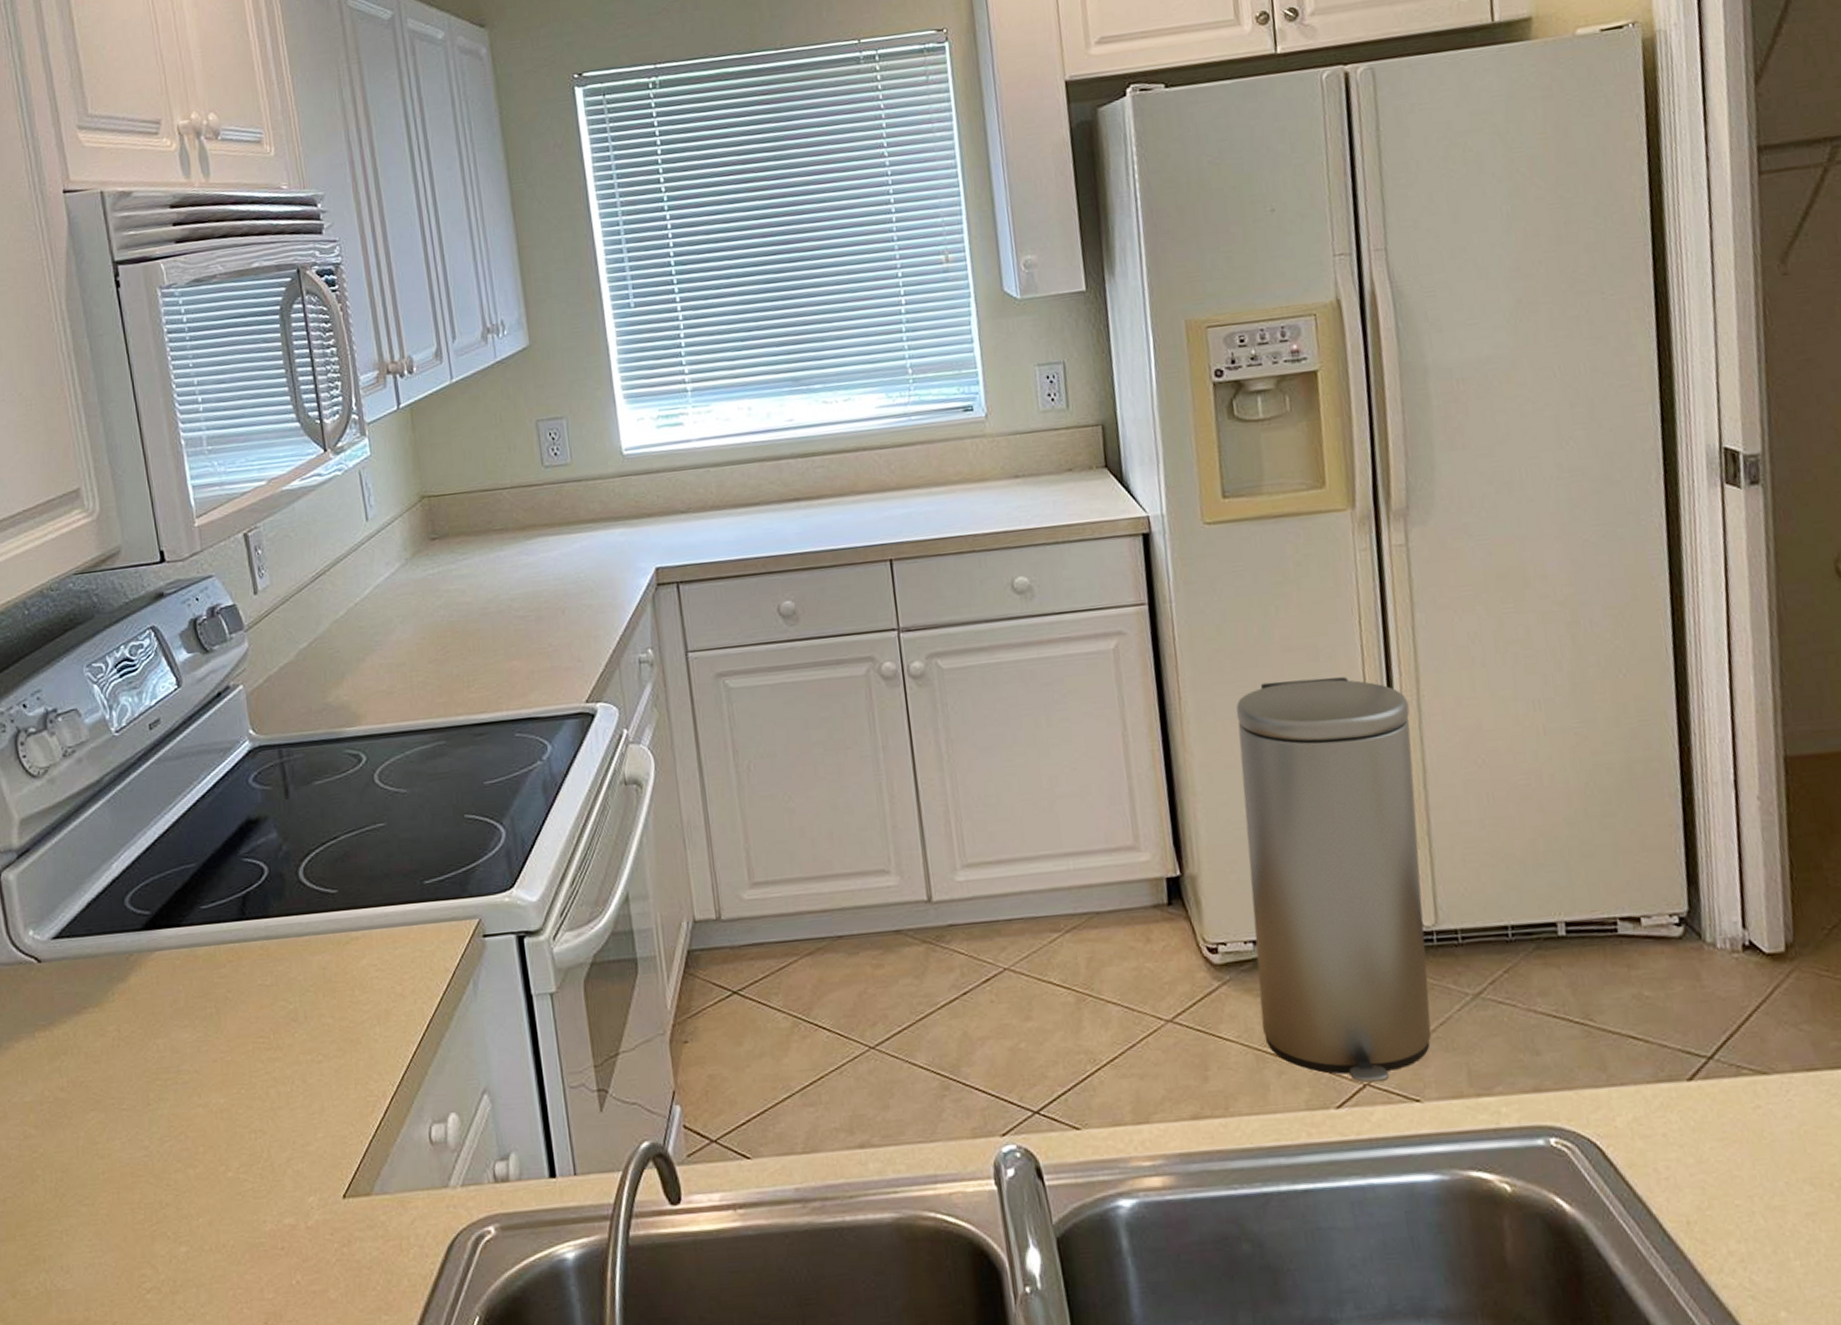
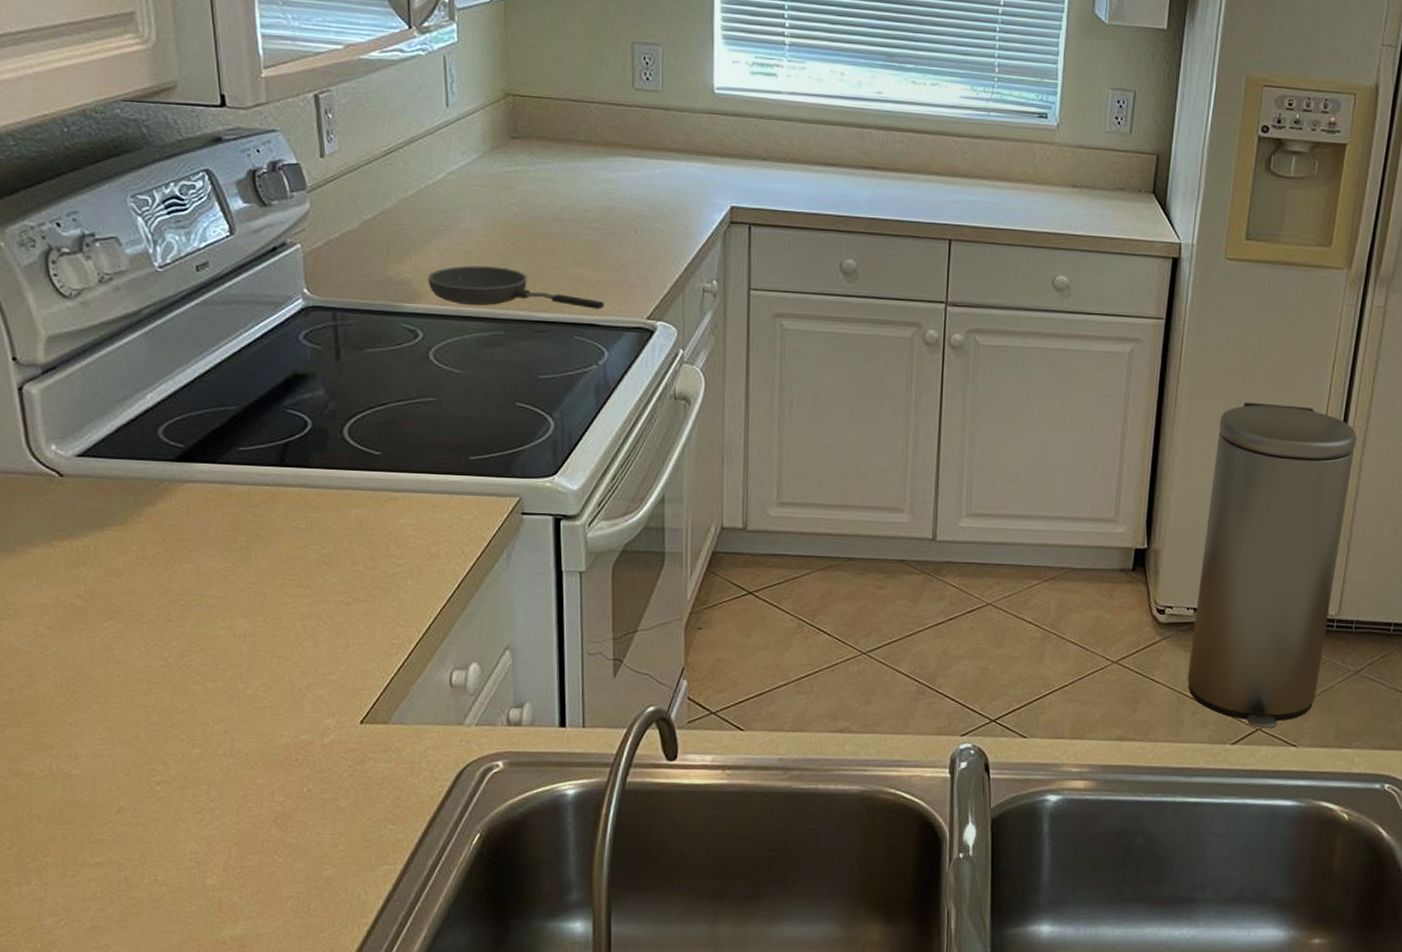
frying pan: none [365,673,541,720] -> present [428,265,604,310]

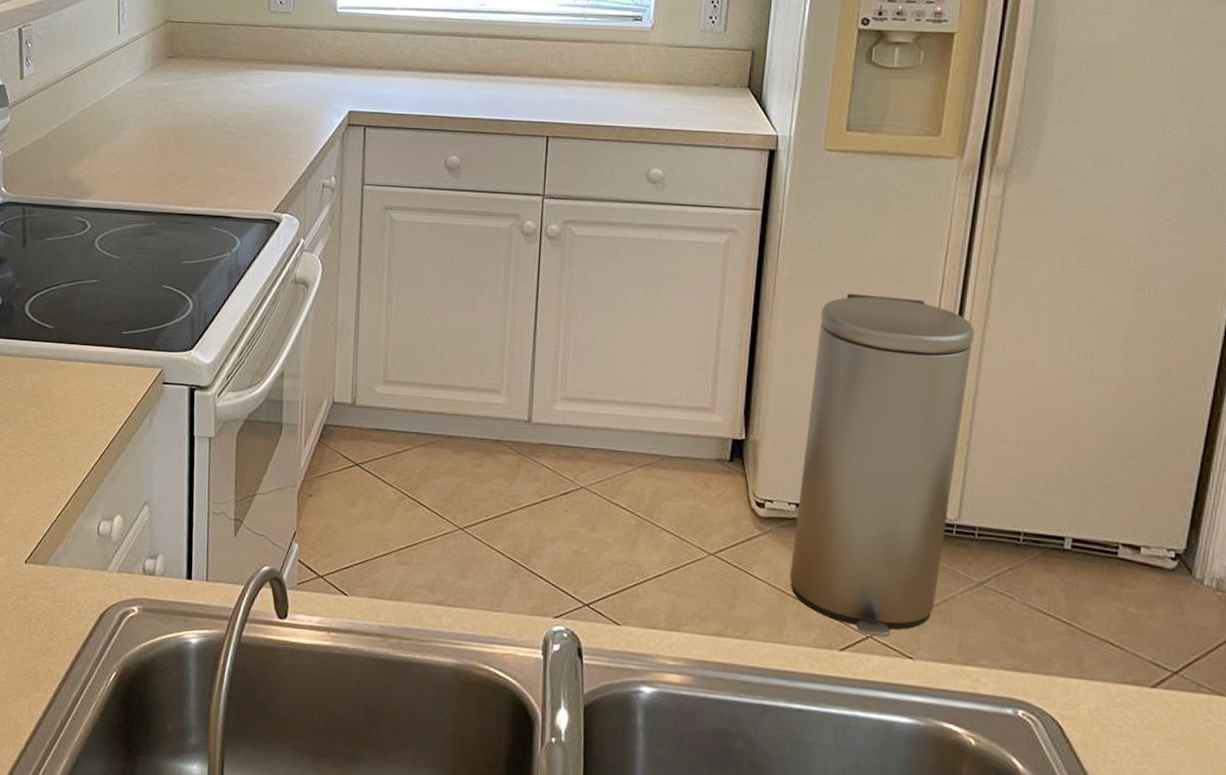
frying pan: present [428,265,604,310] -> none [97,166,238,204]

